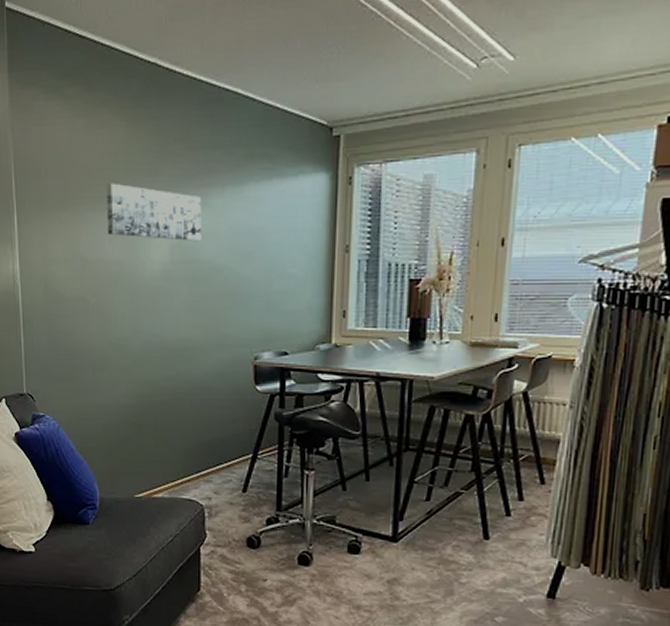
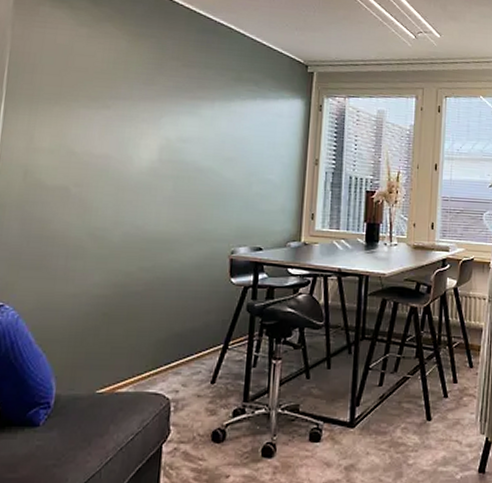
wall art: present [106,183,202,242] -> none [98,85,193,145]

